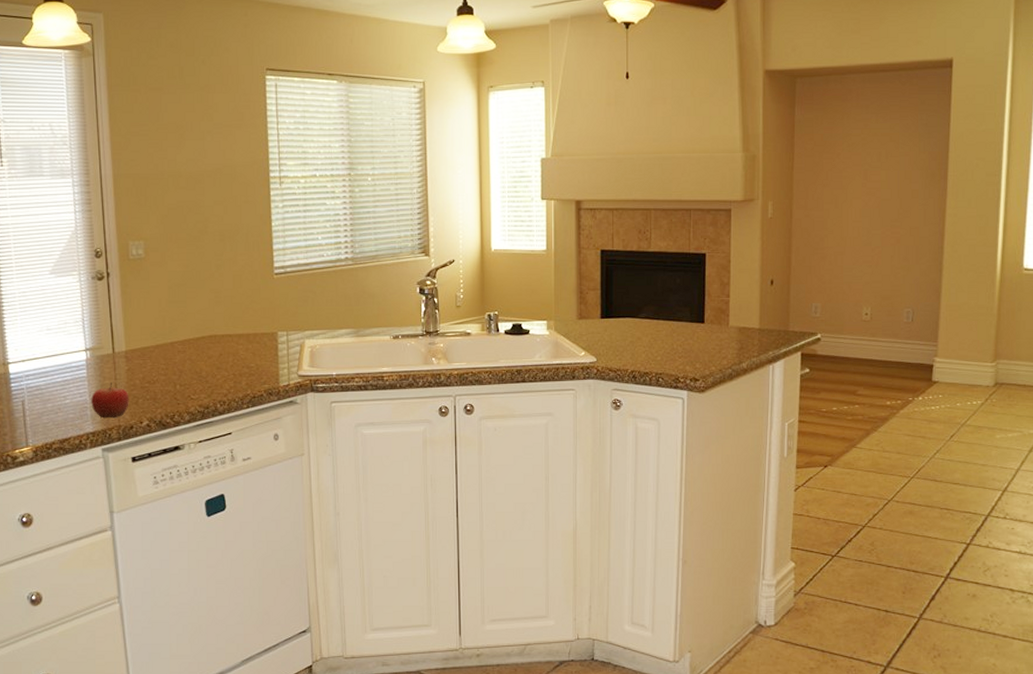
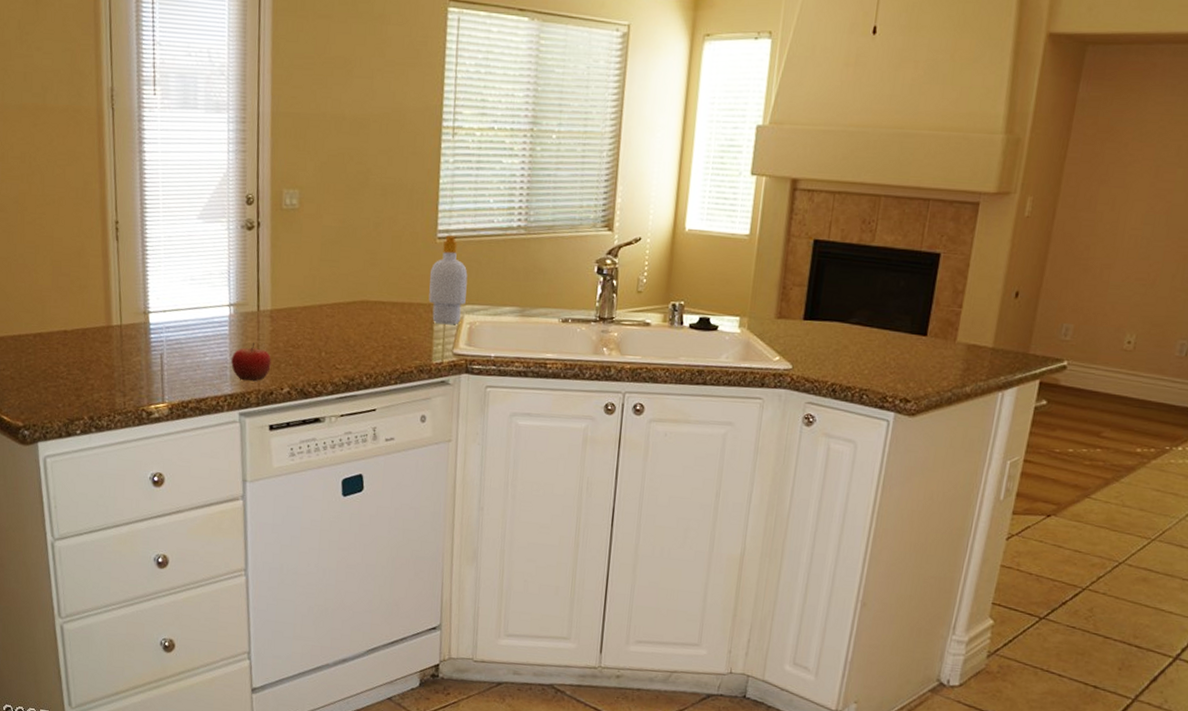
soap bottle: none [270,271,305,350] -> present [428,235,468,325]

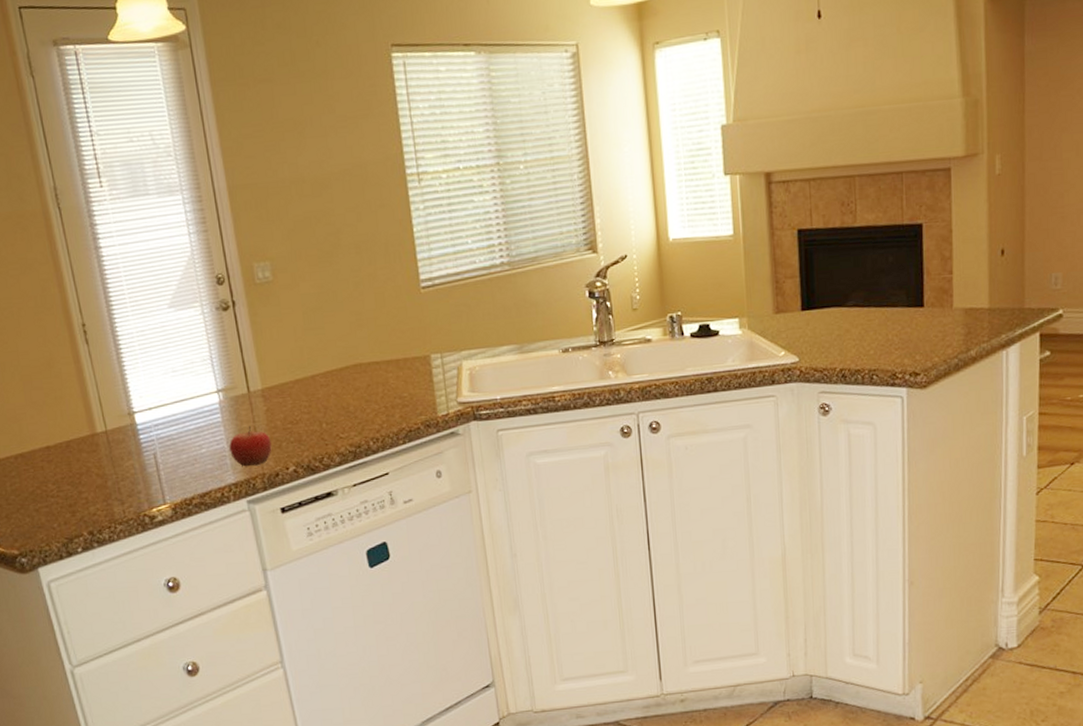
soap bottle: present [428,235,468,325] -> none [419,283,461,375]

